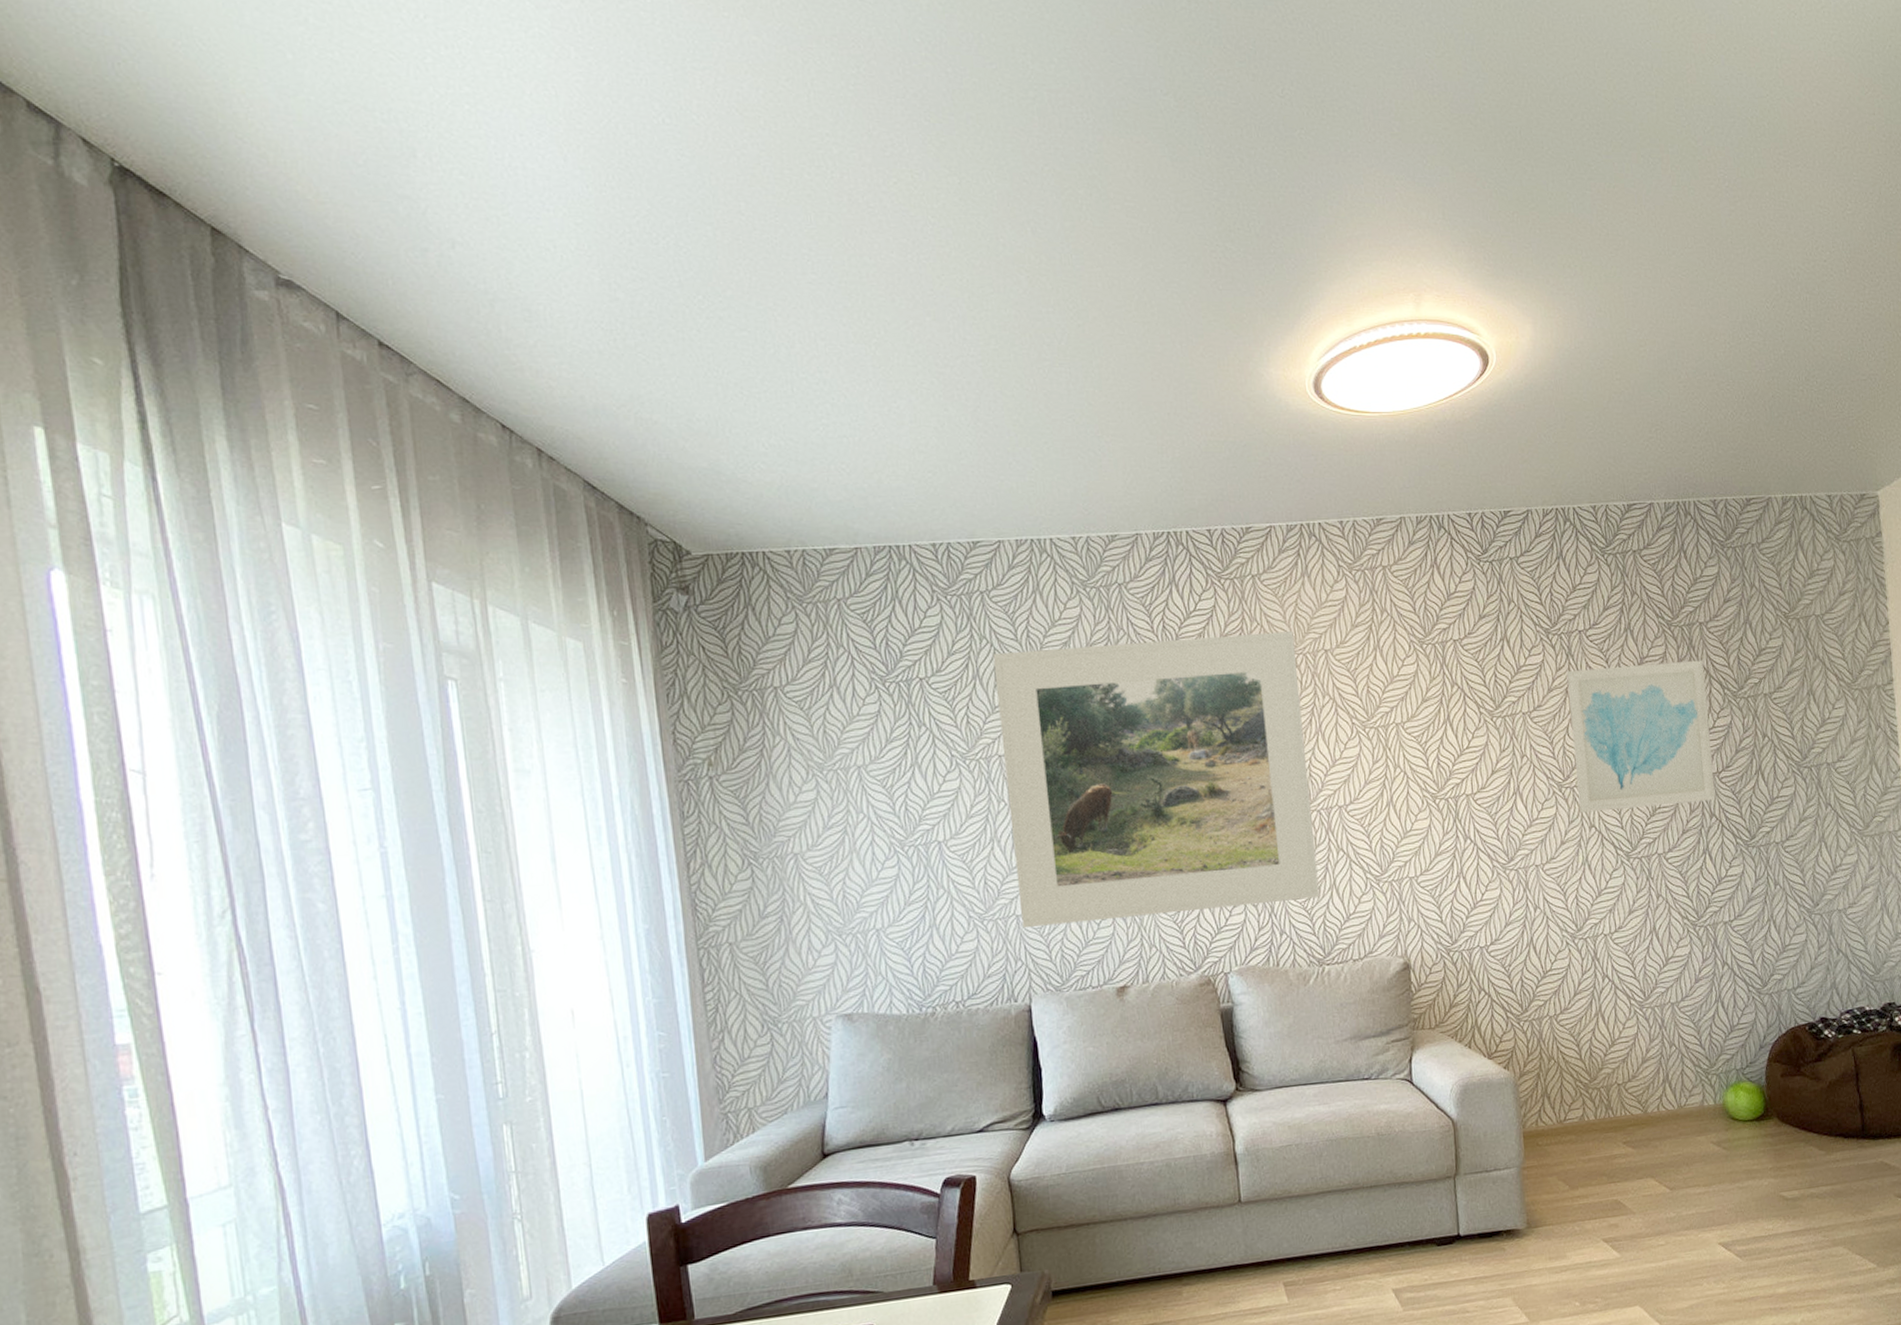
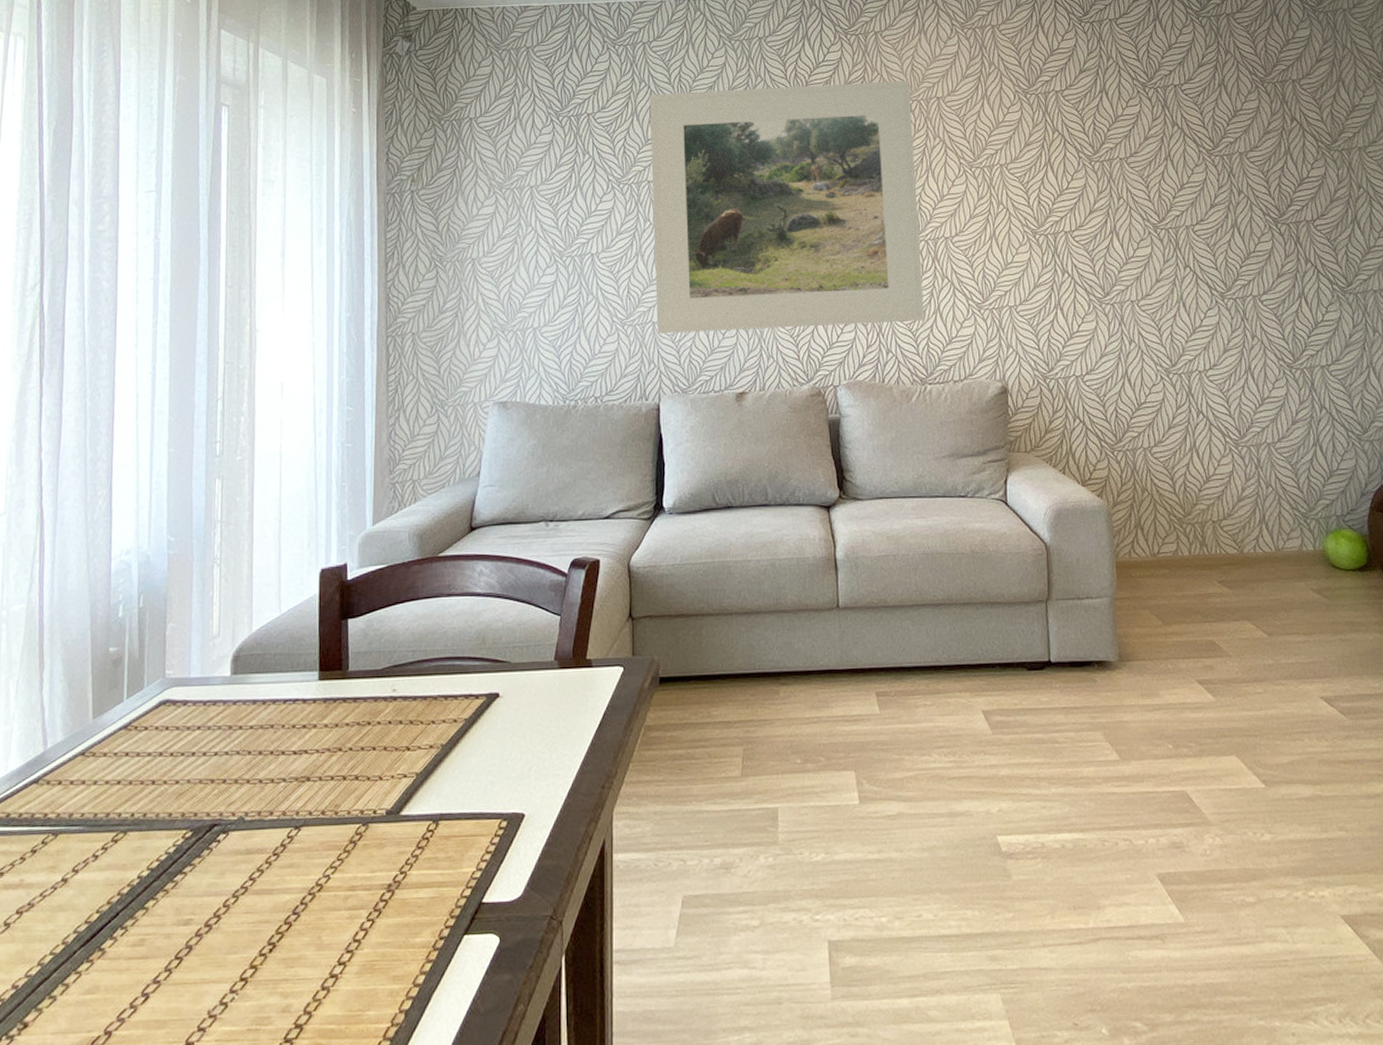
wall art: present [1566,660,1716,813] -> none [1162,114,1311,253]

